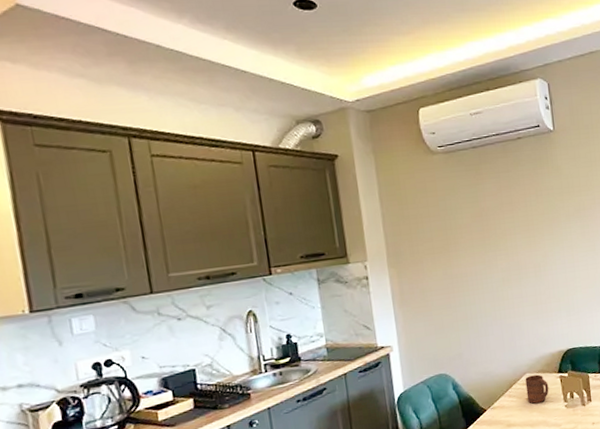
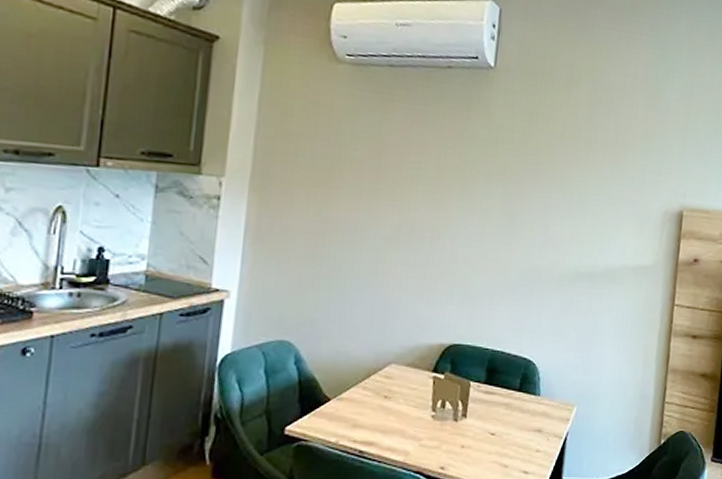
cup: present [525,374,549,404] -> none [385,368,417,405]

